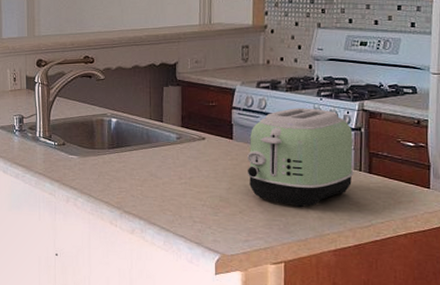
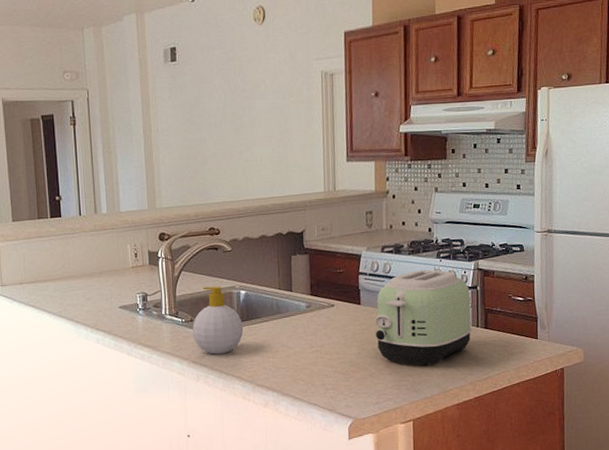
soap bottle: none [64,113,113,179] -> present [192,286,244,355]

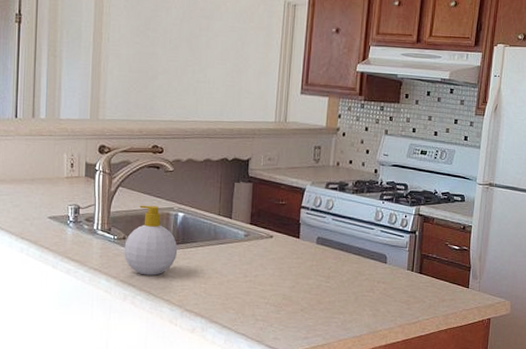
toaster: present [375,269,472,367] -> none [310,210,409,306]

